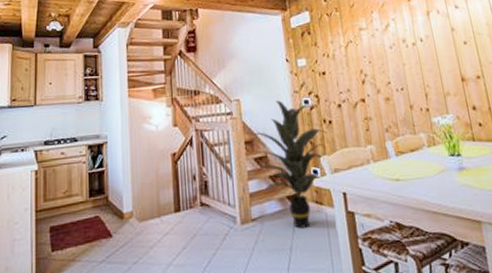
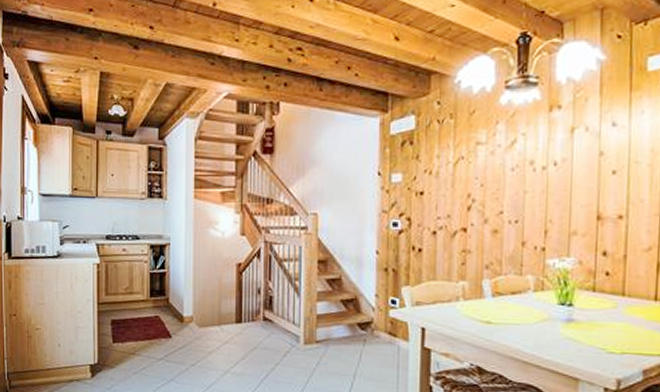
indoor plant: present [253,100,327,229] -> none [329,219,414,357]

